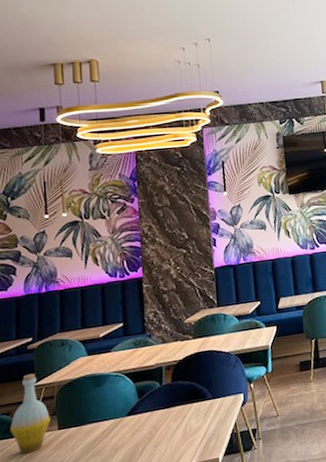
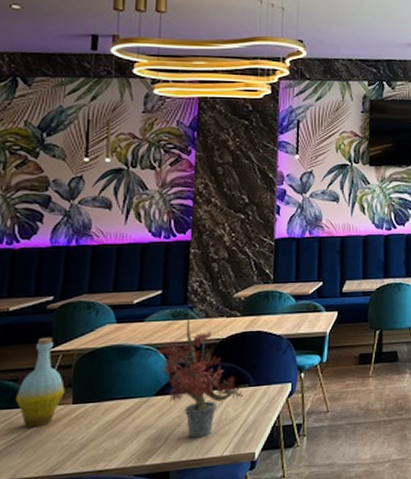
potted plant: none [122,341,207,450] -> present [155,314,249,438]

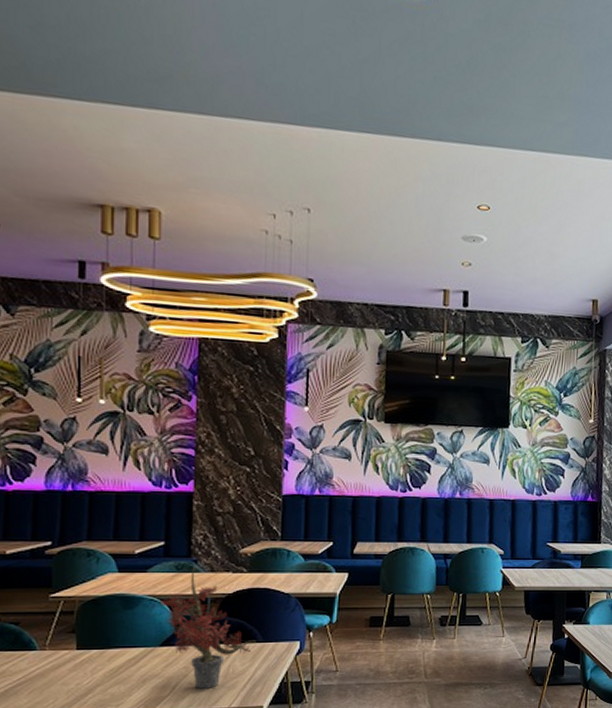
bottle: present [16,337,65,428] -> none [19,582,68,670]

